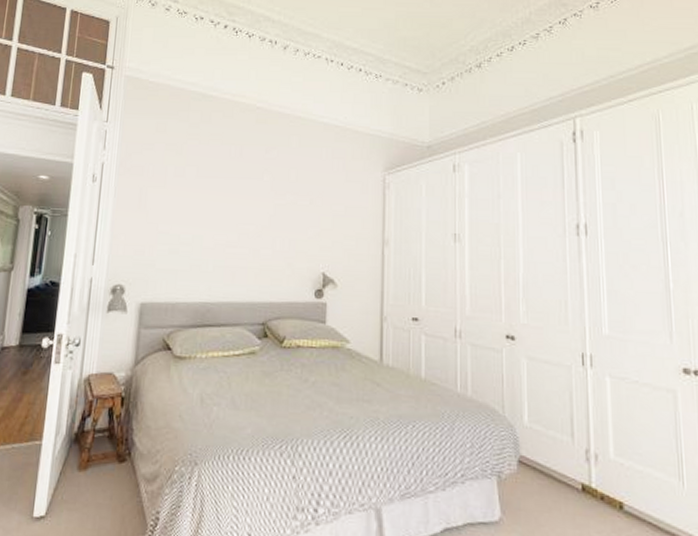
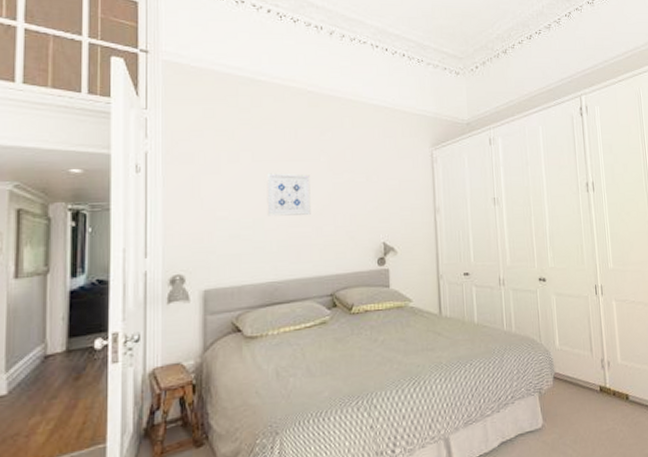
wall art: none [206,190,252,237] -> present [266,173,311,216]

